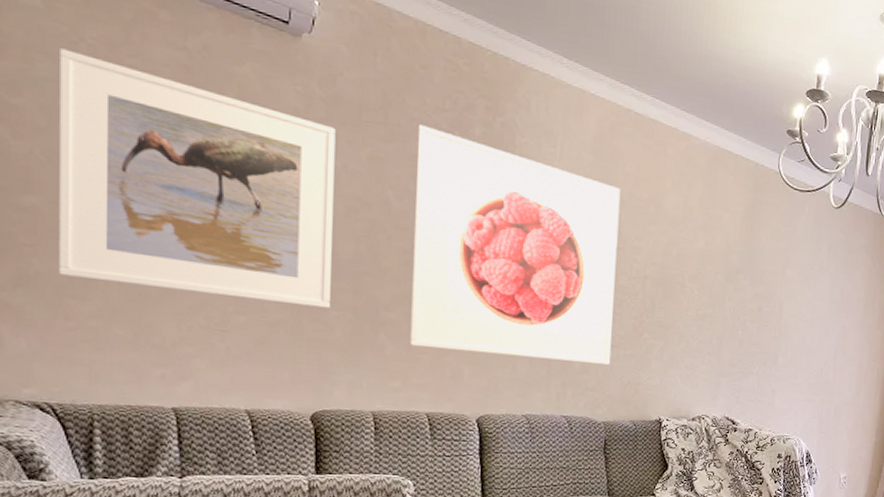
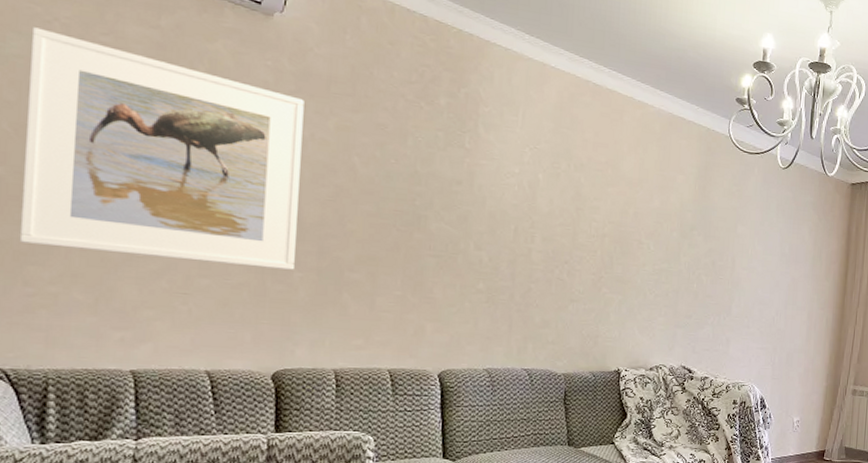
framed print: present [409,124,621,366] -> none [372,96,580,319]

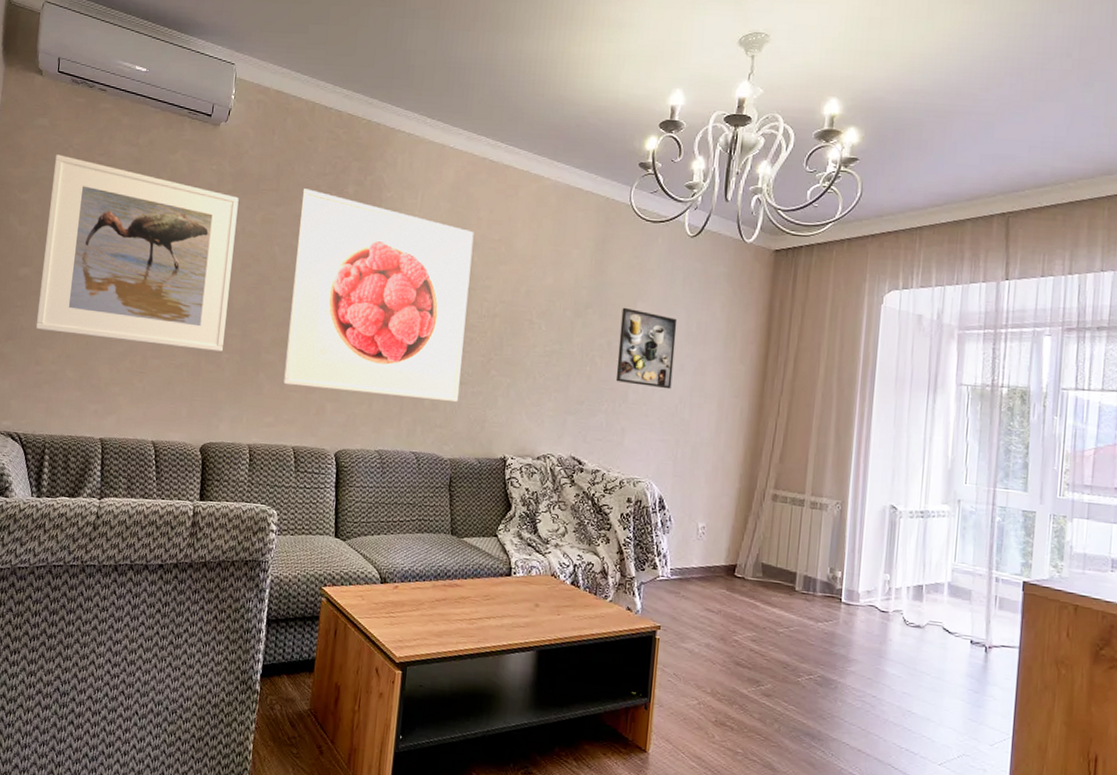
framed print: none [372,96,580,319] -> present [282,188,474,403]
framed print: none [720,230,773,303] -> present [615,307,677,389]

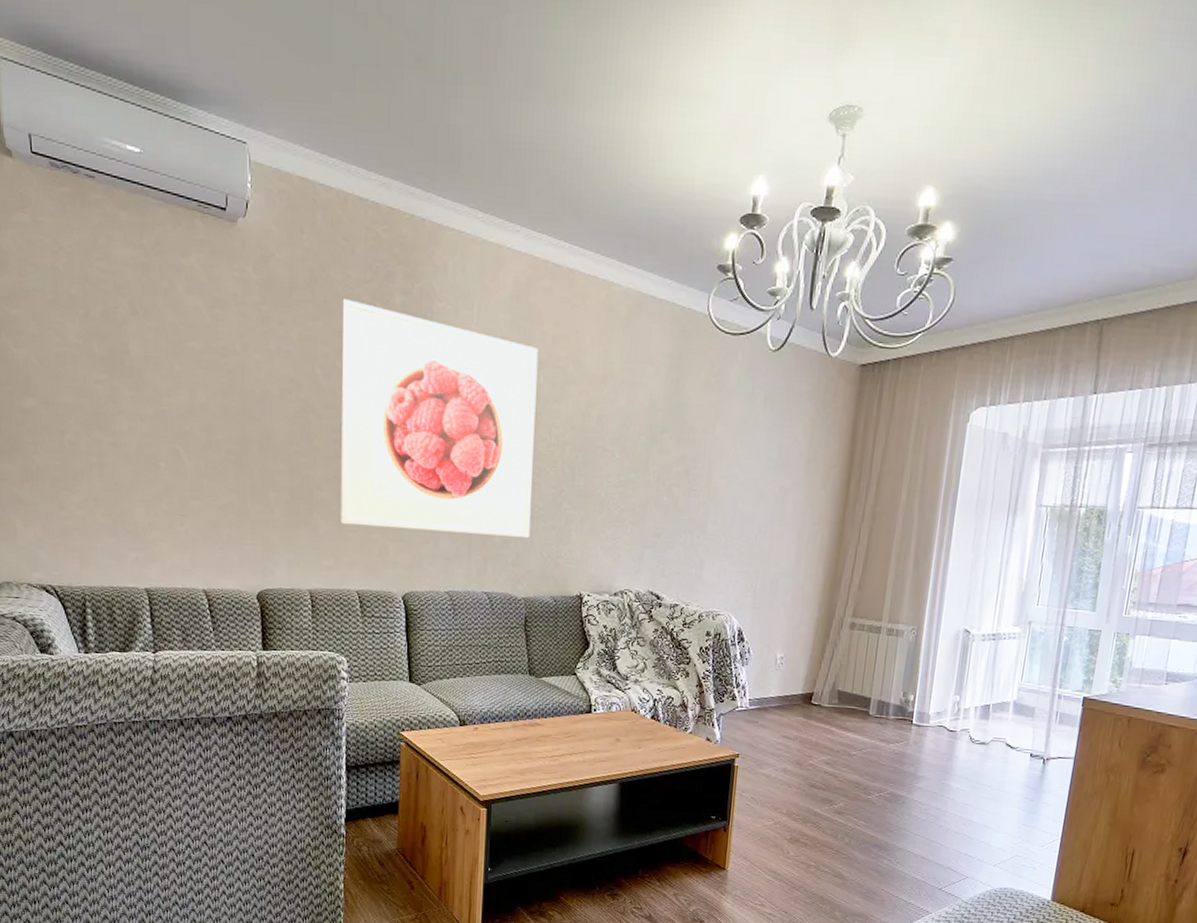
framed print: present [35,154,239,352] -> none [44,259,270,490]
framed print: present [615,307,677,389] -> none [693,431,758,519]

